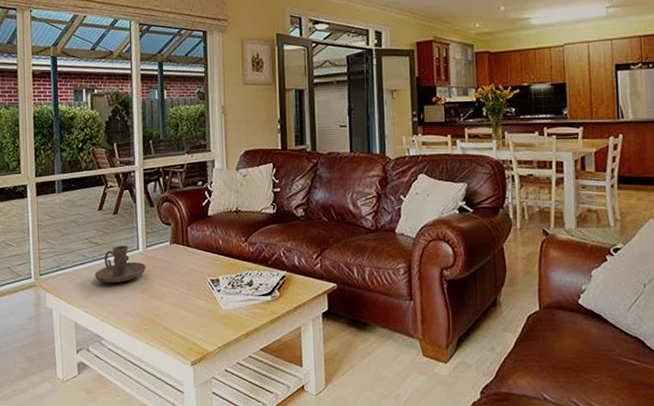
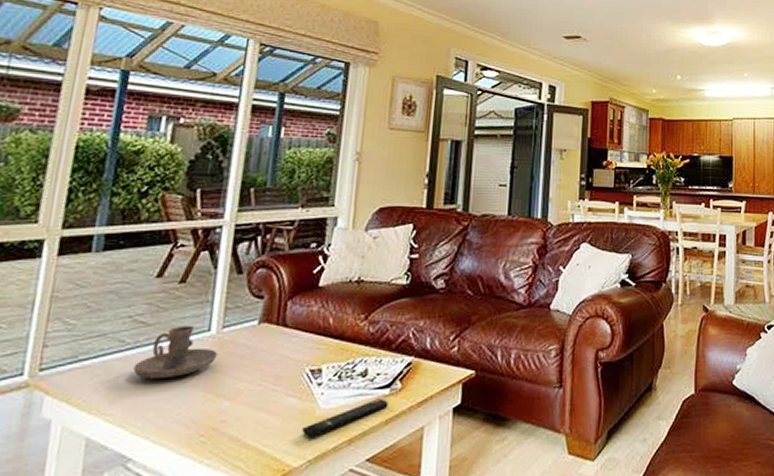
remote control: none [211,303,271,330] -> present [302,398,389,437]

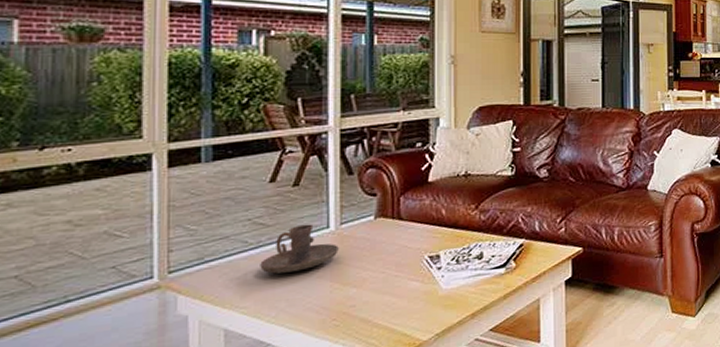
remote control: present [302,398,389,437] -> none [427,277,505,314]

